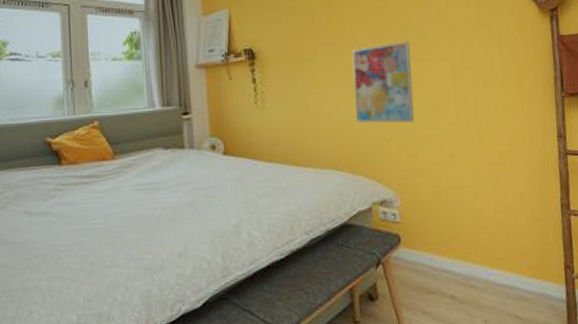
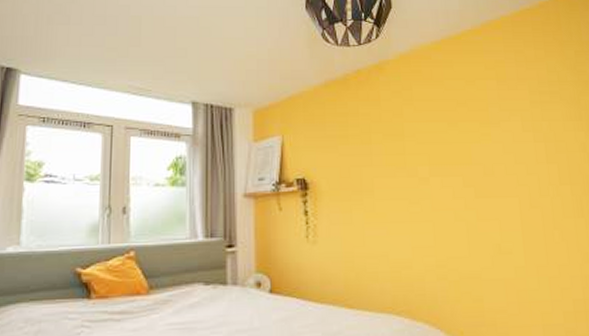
wall art: present [352,41,414,123] -> none [412,176,479,265]

